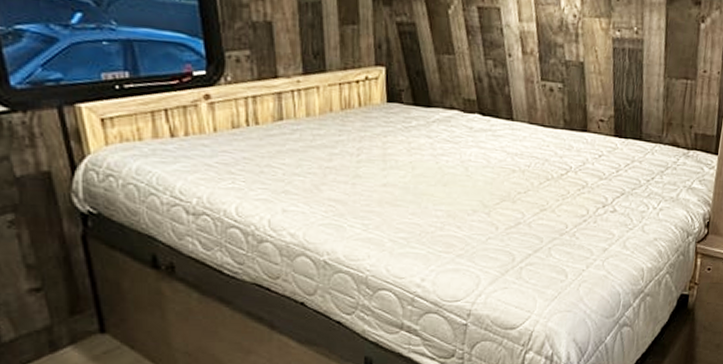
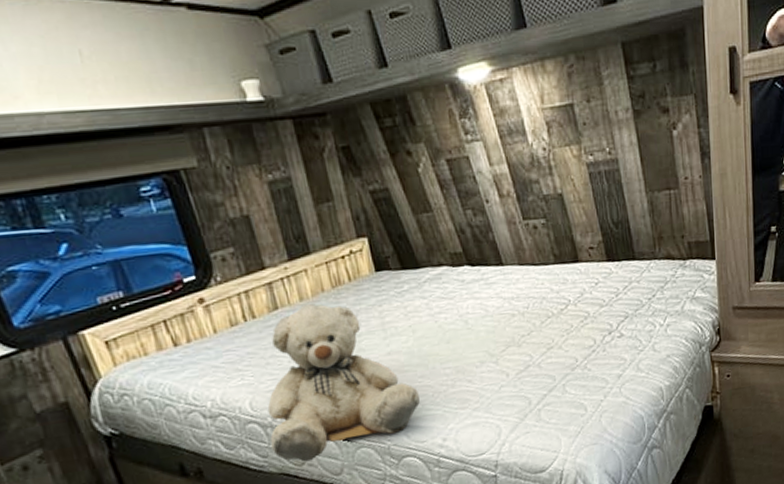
teddy bear: none [248,120,407,277] -> present [267,303,421,462]

